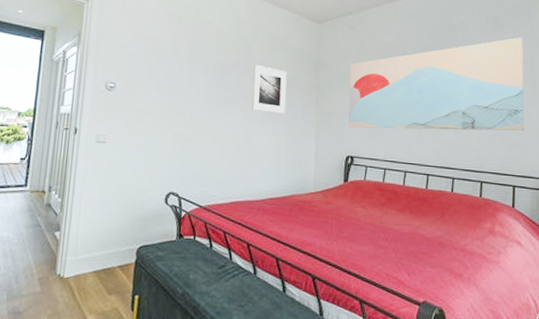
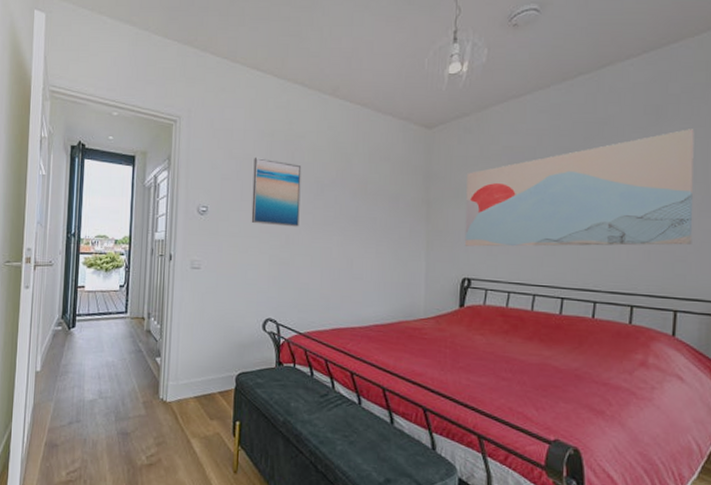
wall art: none [157,38,207,106] -> present [251,157,302,227]
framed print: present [251,65,287,114] -> none [352,180,392,233]

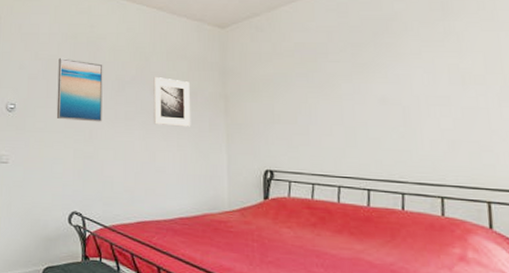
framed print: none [352,180,392,233] -> present [153,77,191,127]
wall art: present [464,129,694,247] -> none [262,22,497,139]

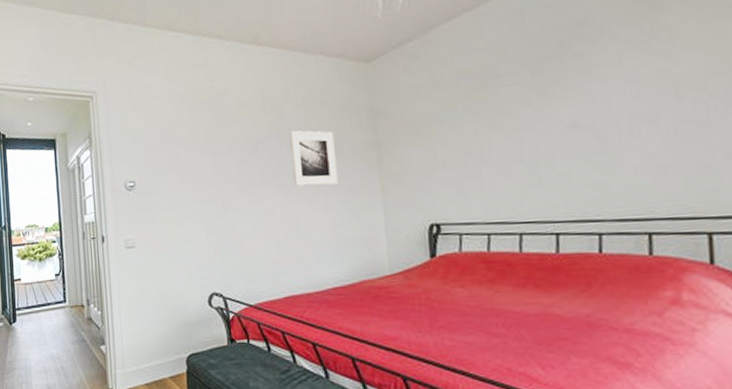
wall art: present [56,57,103,122] -> none [177,121,235,193]

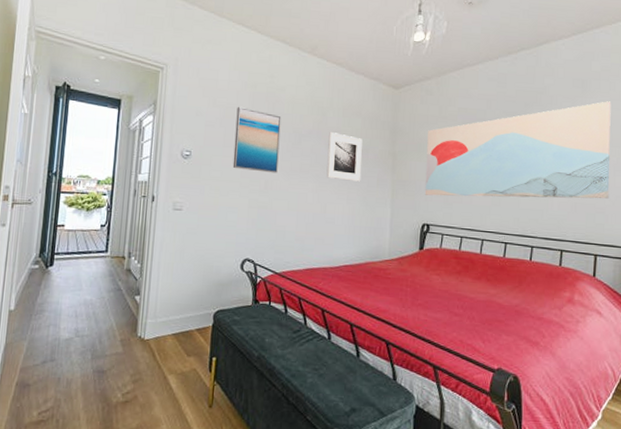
wall art: none [177,121,235,193] -> present [232,106,281,173]
wall art: none [419,11,721,188] -> present [424,101,611,199]

